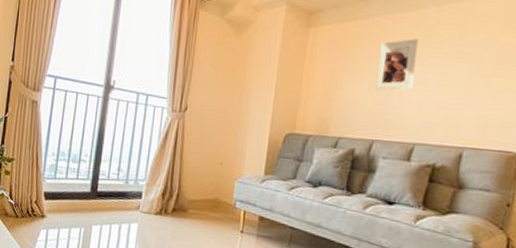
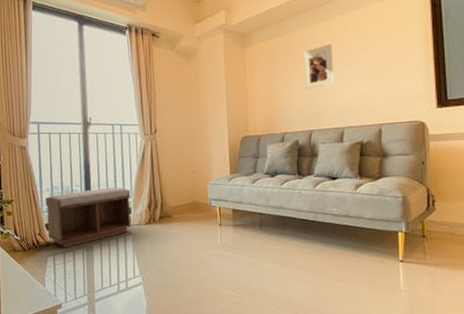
bench: none [44,161,145,224] -> present [45,187,132,248]

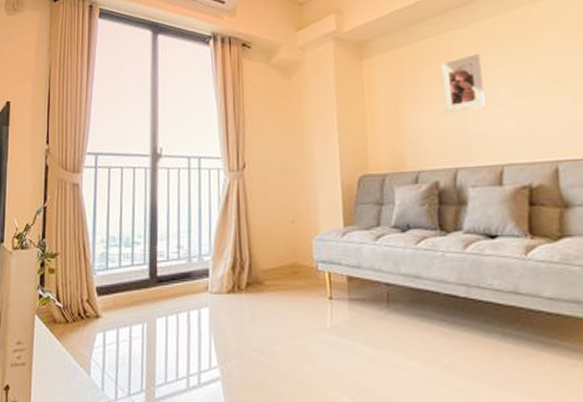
bench: present [45,187,132,248] -> none [98,240,209,322]

